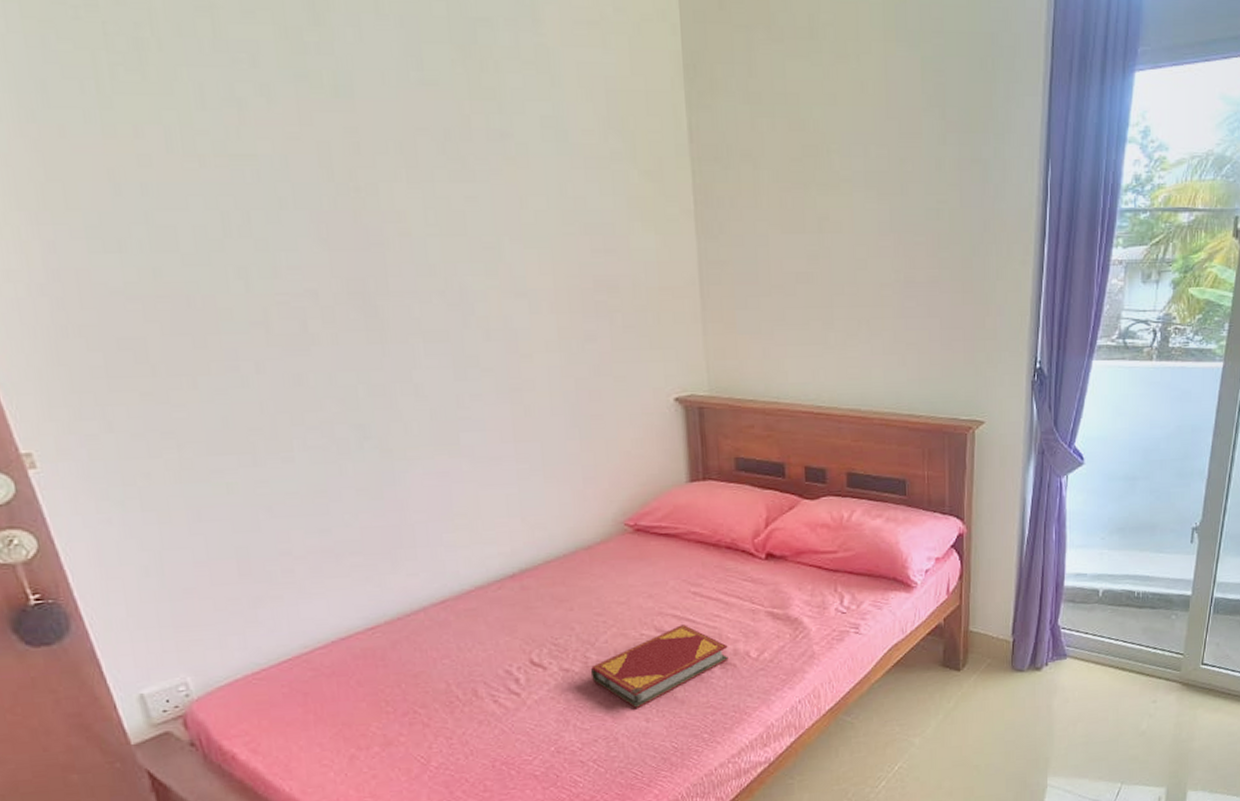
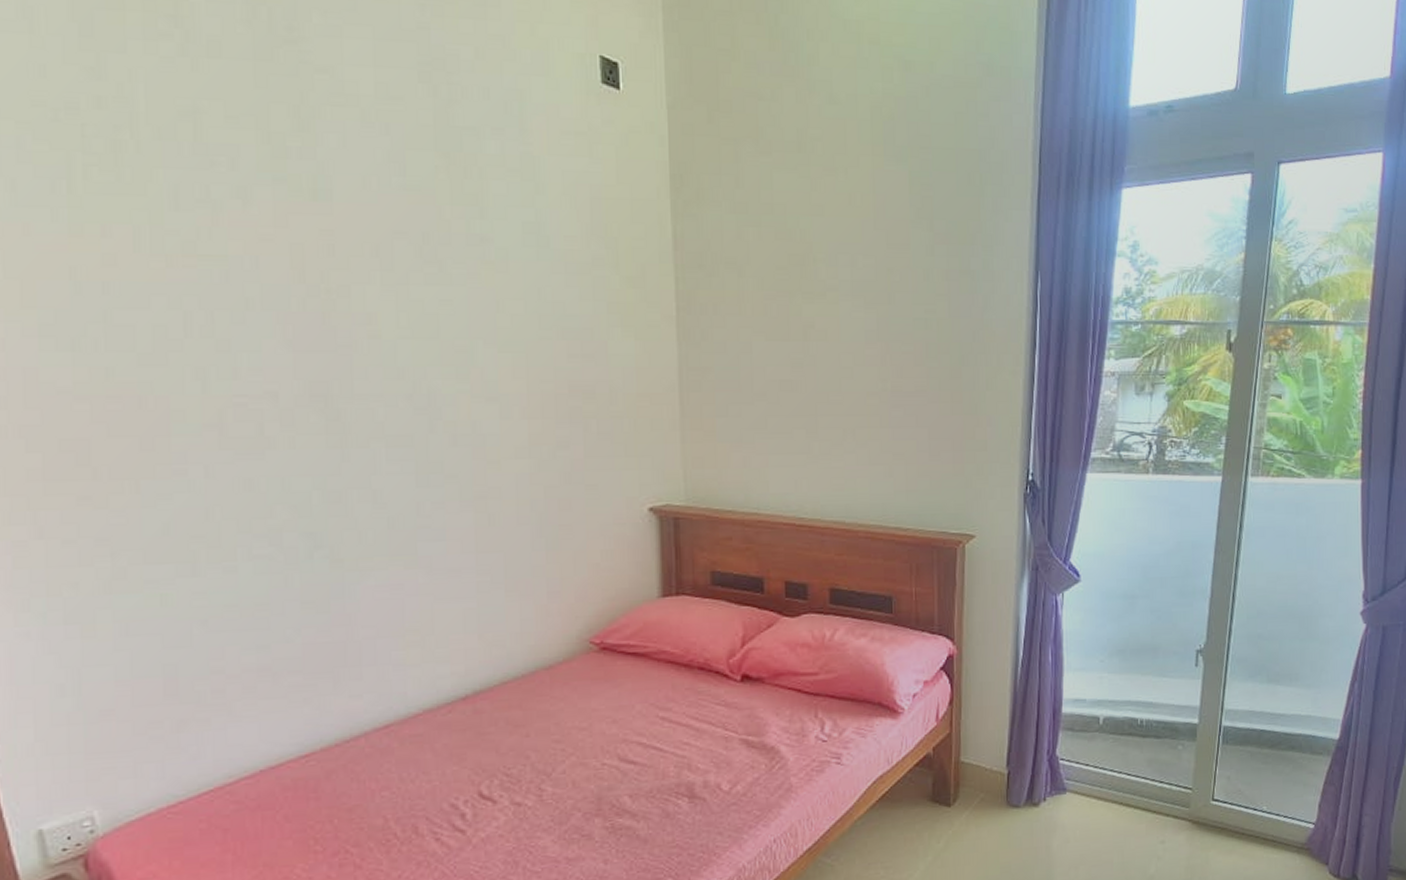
hardback book: present [590,625,729,708] -> none [544,753,698,848]

